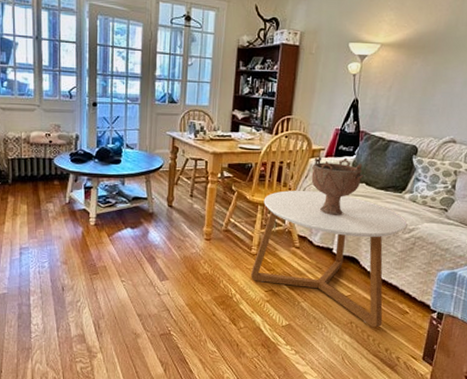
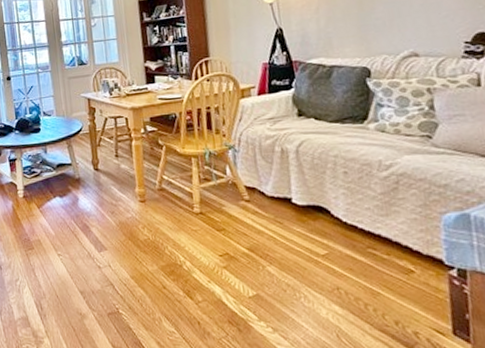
coffee table: present [251,190,408,328] -> none [196,134,382,294]
decorative bowl: present [311,156,363,215] -> none [244,92,309,159]

